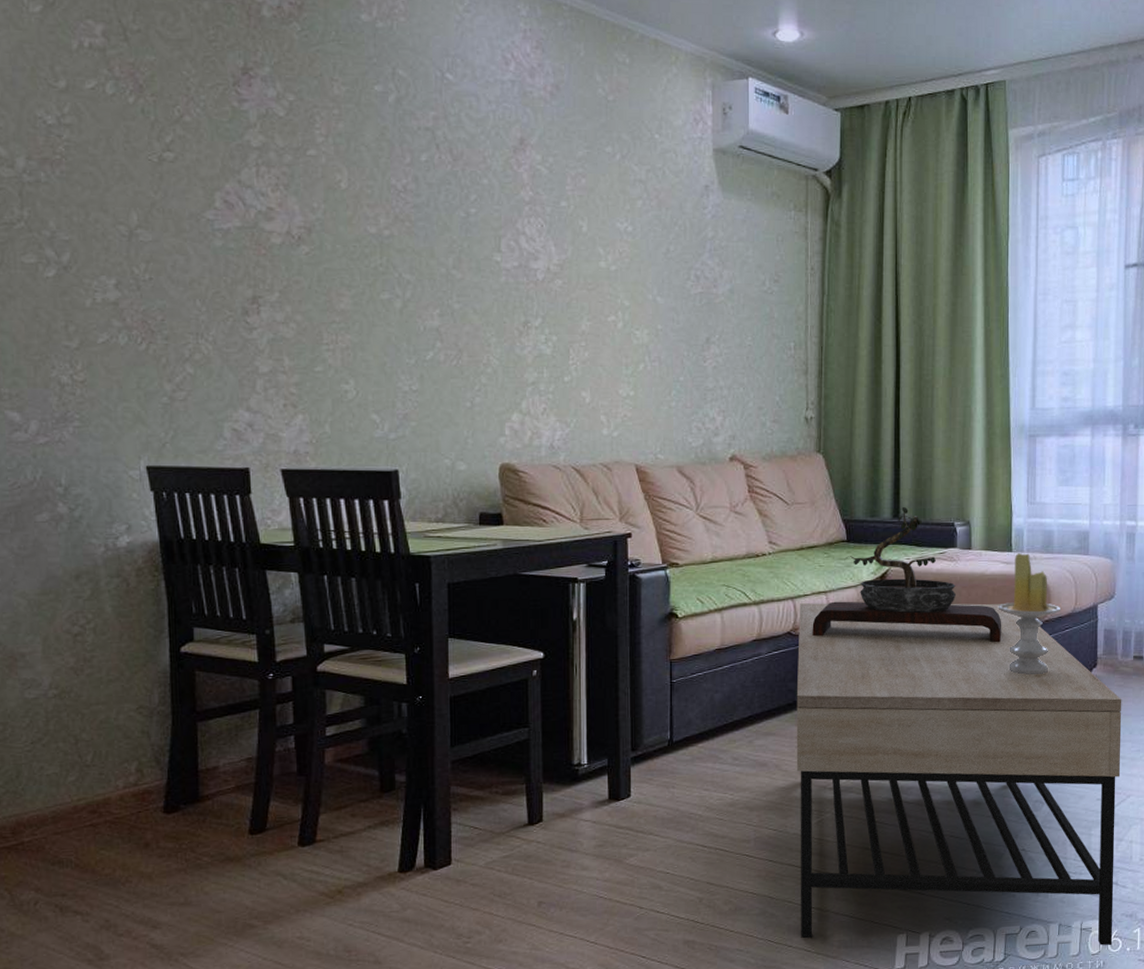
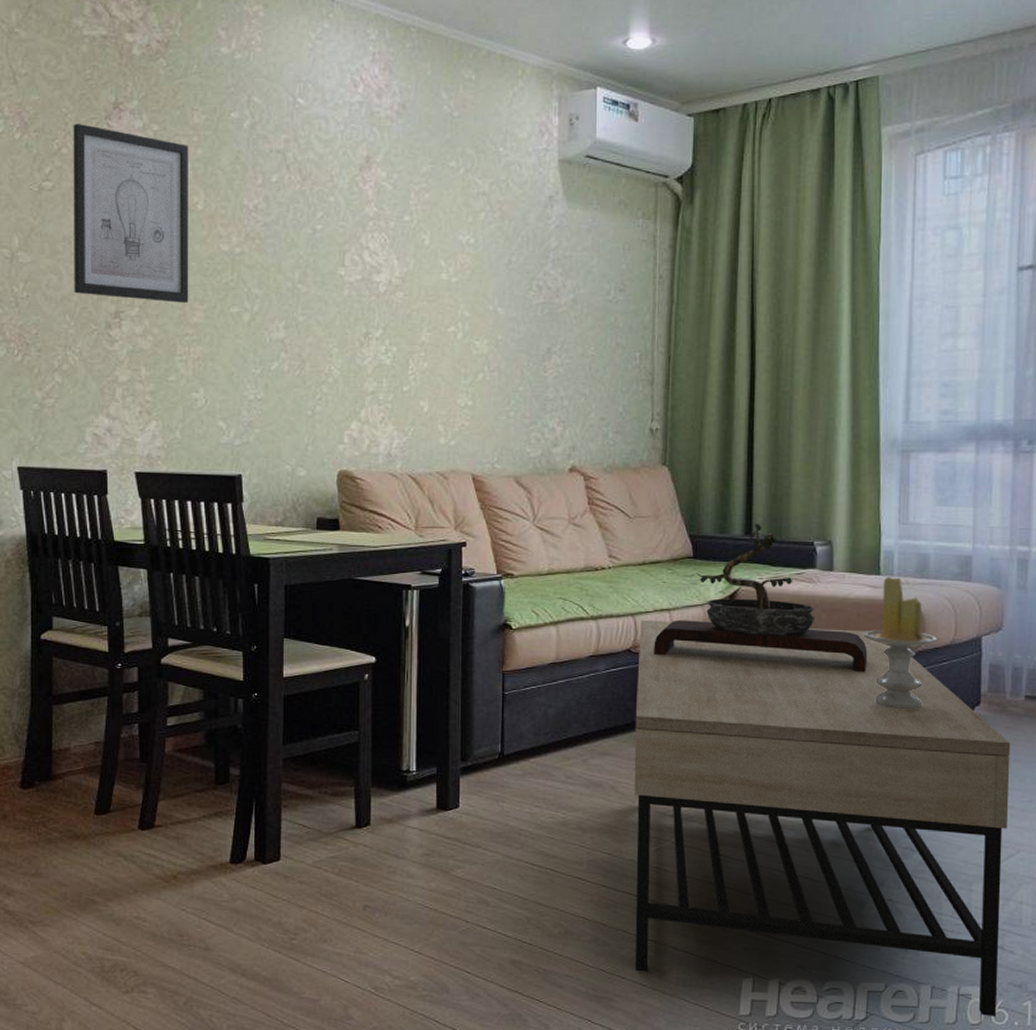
wall art: none [196,88,335,288] -> present [73,123,189,303]

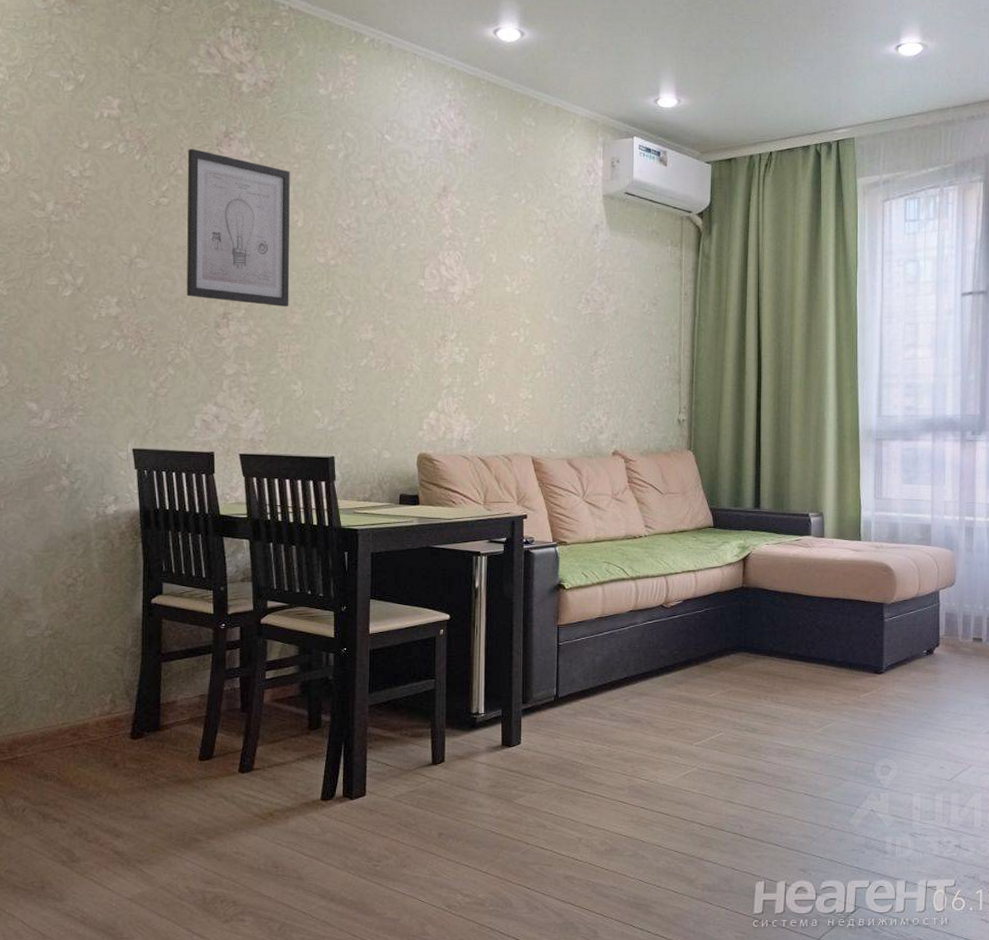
coffee table: present [634,620,1011,1017] -> none [666,580,963,905]
bonsai tree: present [653,523,868,673] -> none [682,498,852,621]
candle: present [863,576,938,709] -> none [848,541,906,651]

